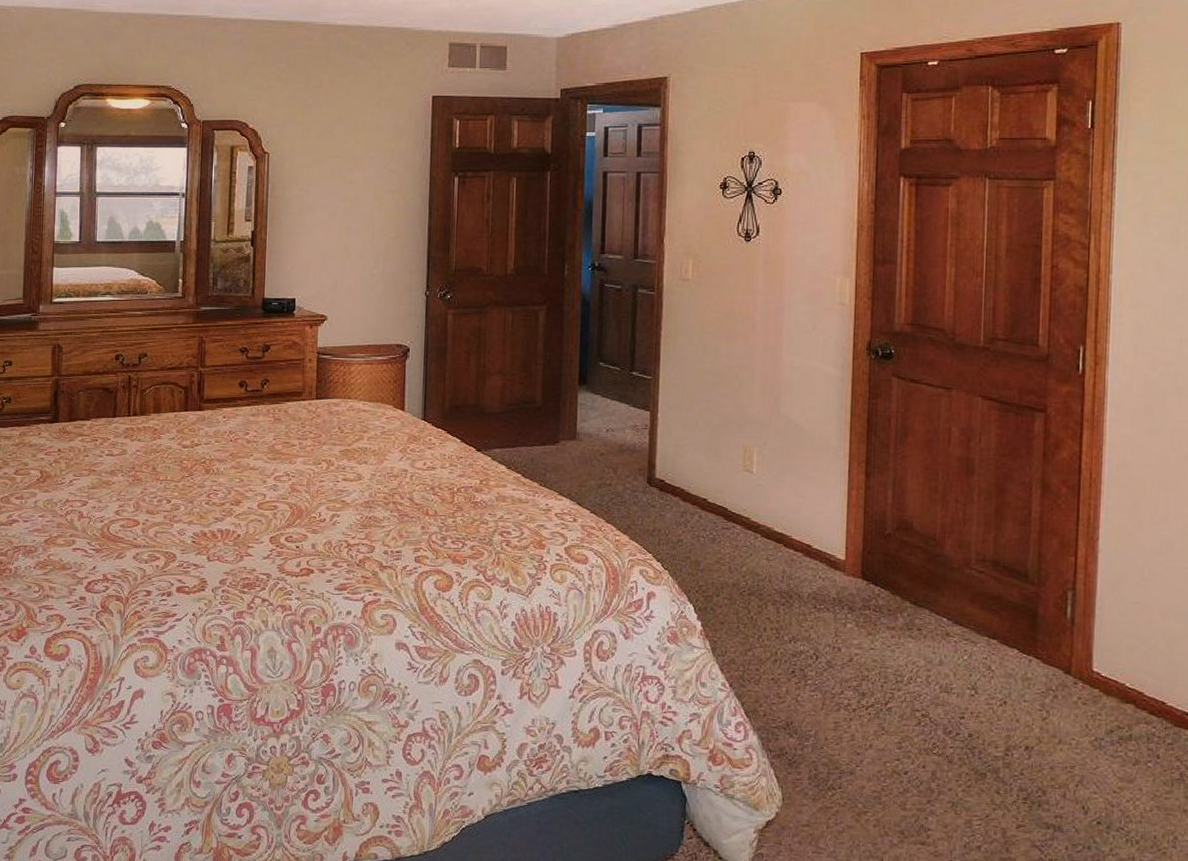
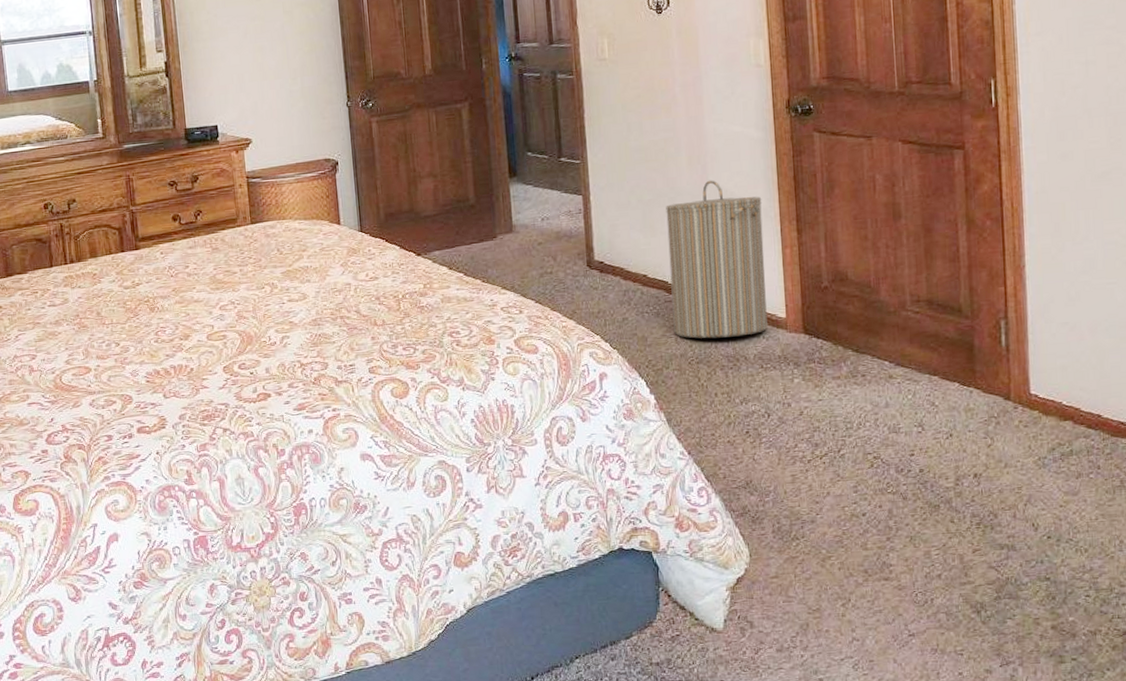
laundry hamper: none [728,412,833,573] -> present [666,180,768,339]

